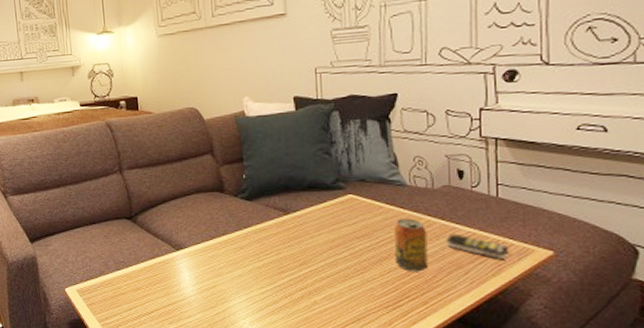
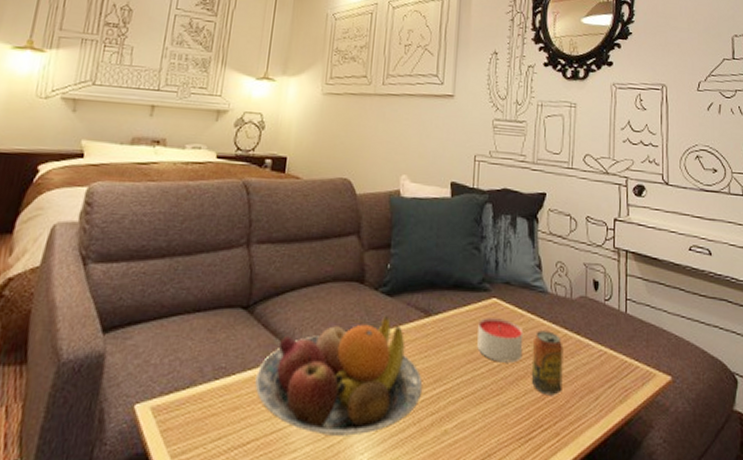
fruit bowl: none [148,215,290,306] -> present [254,314,423,436]
candle: none [336,211,384,247] -> present [477,318,524,363]
remote control: present [445,233,510,259] -> none [579,351,635,383]

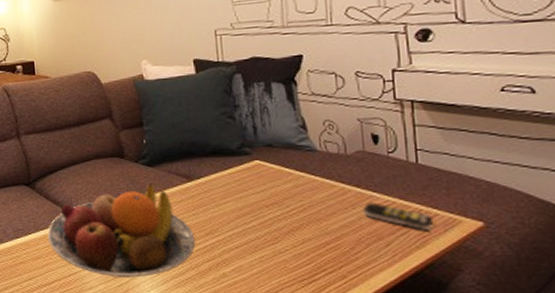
candle: present [477,318,524,363] -> none [243,178,296,216]
beverage can: present [531,330,564,396] -> none [305,186,345,243]
remote control: none [579,351,635,383] -> present [362,202,434,230]

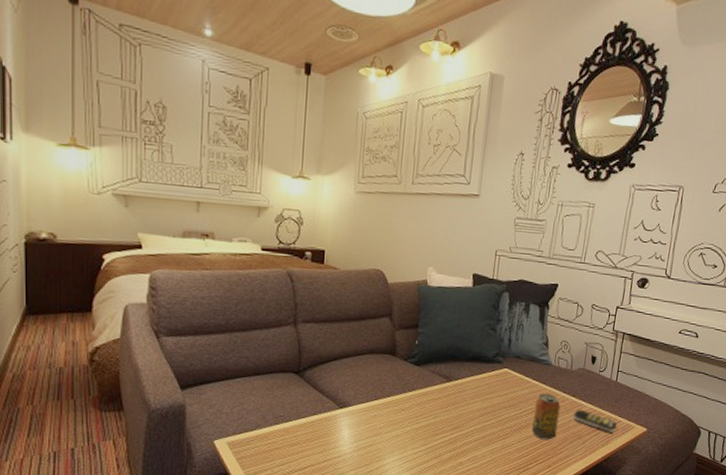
fruit bowl: present [47,182,196,278] -> none [308,379,444,465]
beverage can: none [305,186,345,243] -> present [531,393,561,440]

